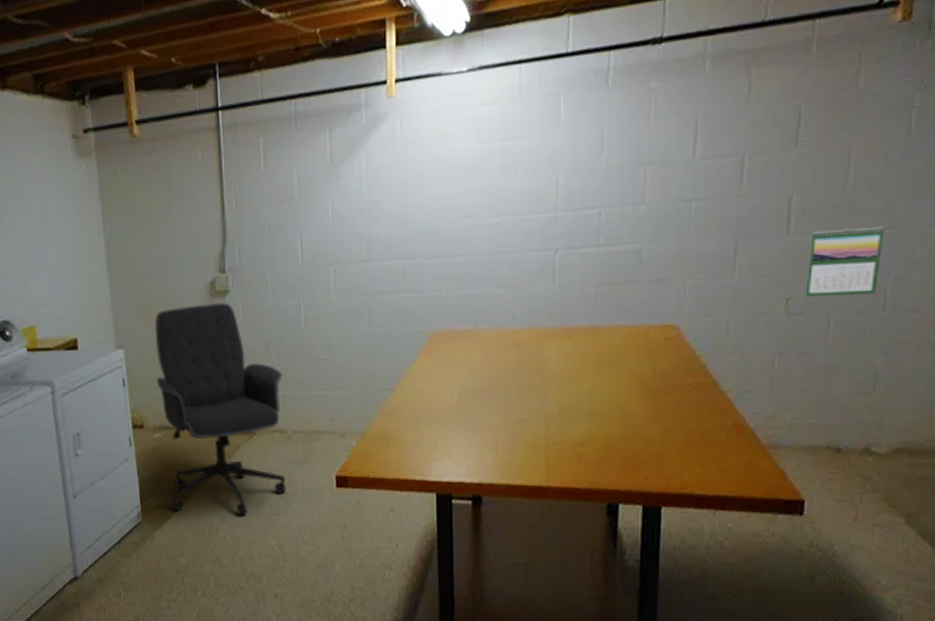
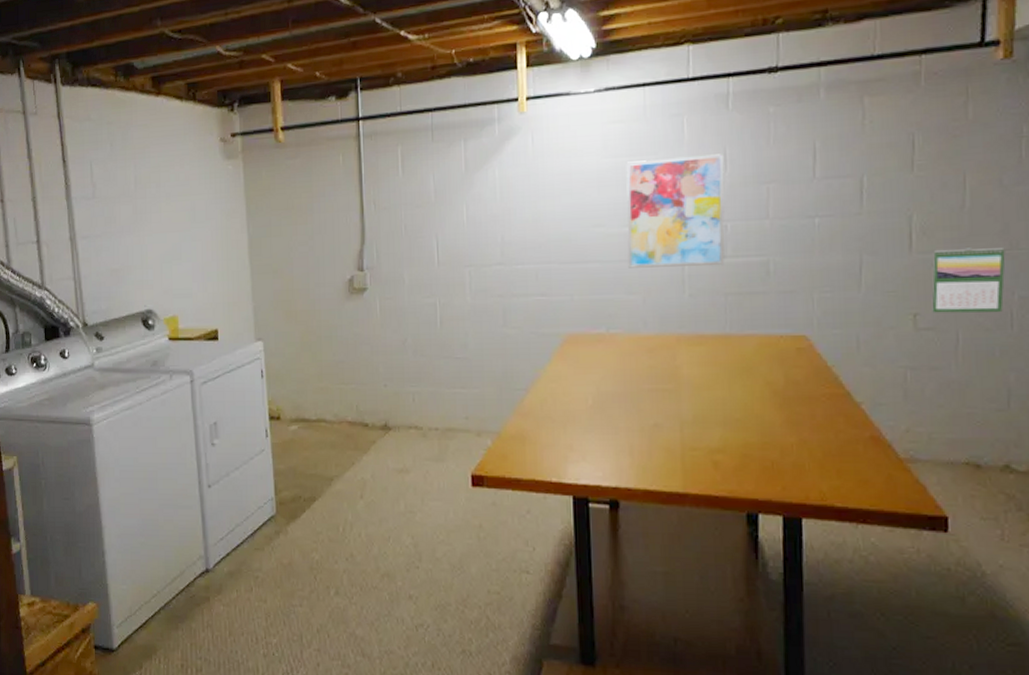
office chair: present [154,302,287,515] -> none [293,299,422,511]
wall art: none [498,135,601,261] -> present [626,154,725,268]

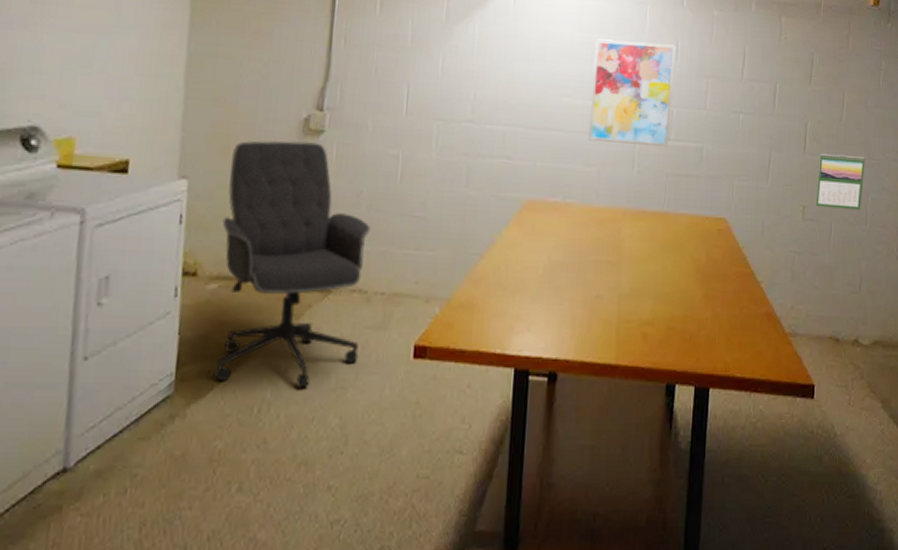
office chair: none [293,299,422,511] -> present [213,140,371,388]

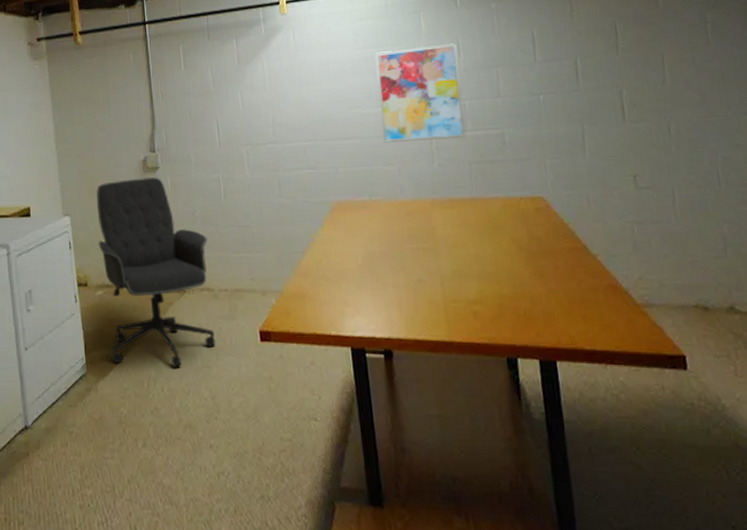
calendar: present [815,153,865,211] -> none [644,116,710,174]

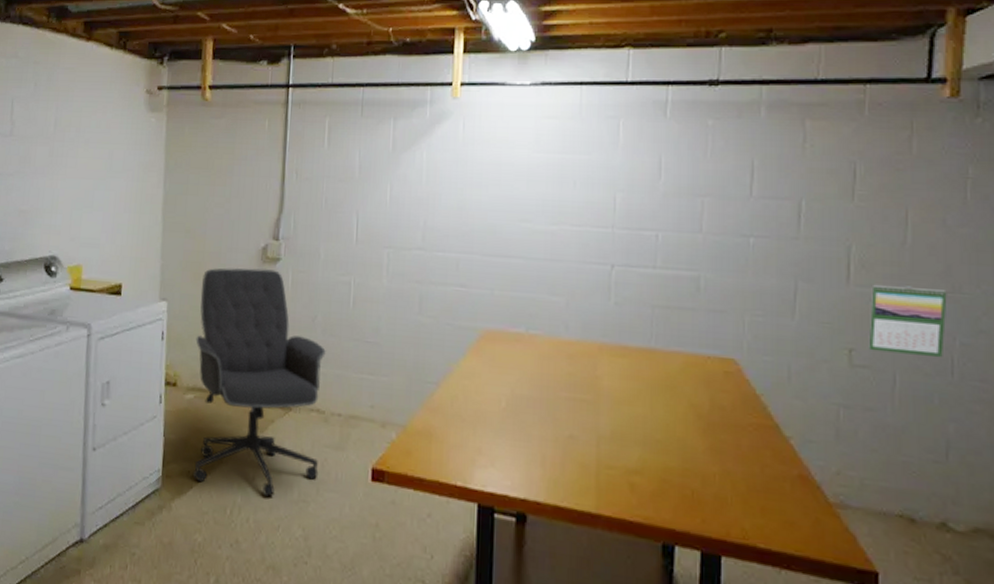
wall art: present [375,43,466,143] -> none [553,159,658,276]
calendar: none [644,116,710,174] -> present [868,284,947,358]

